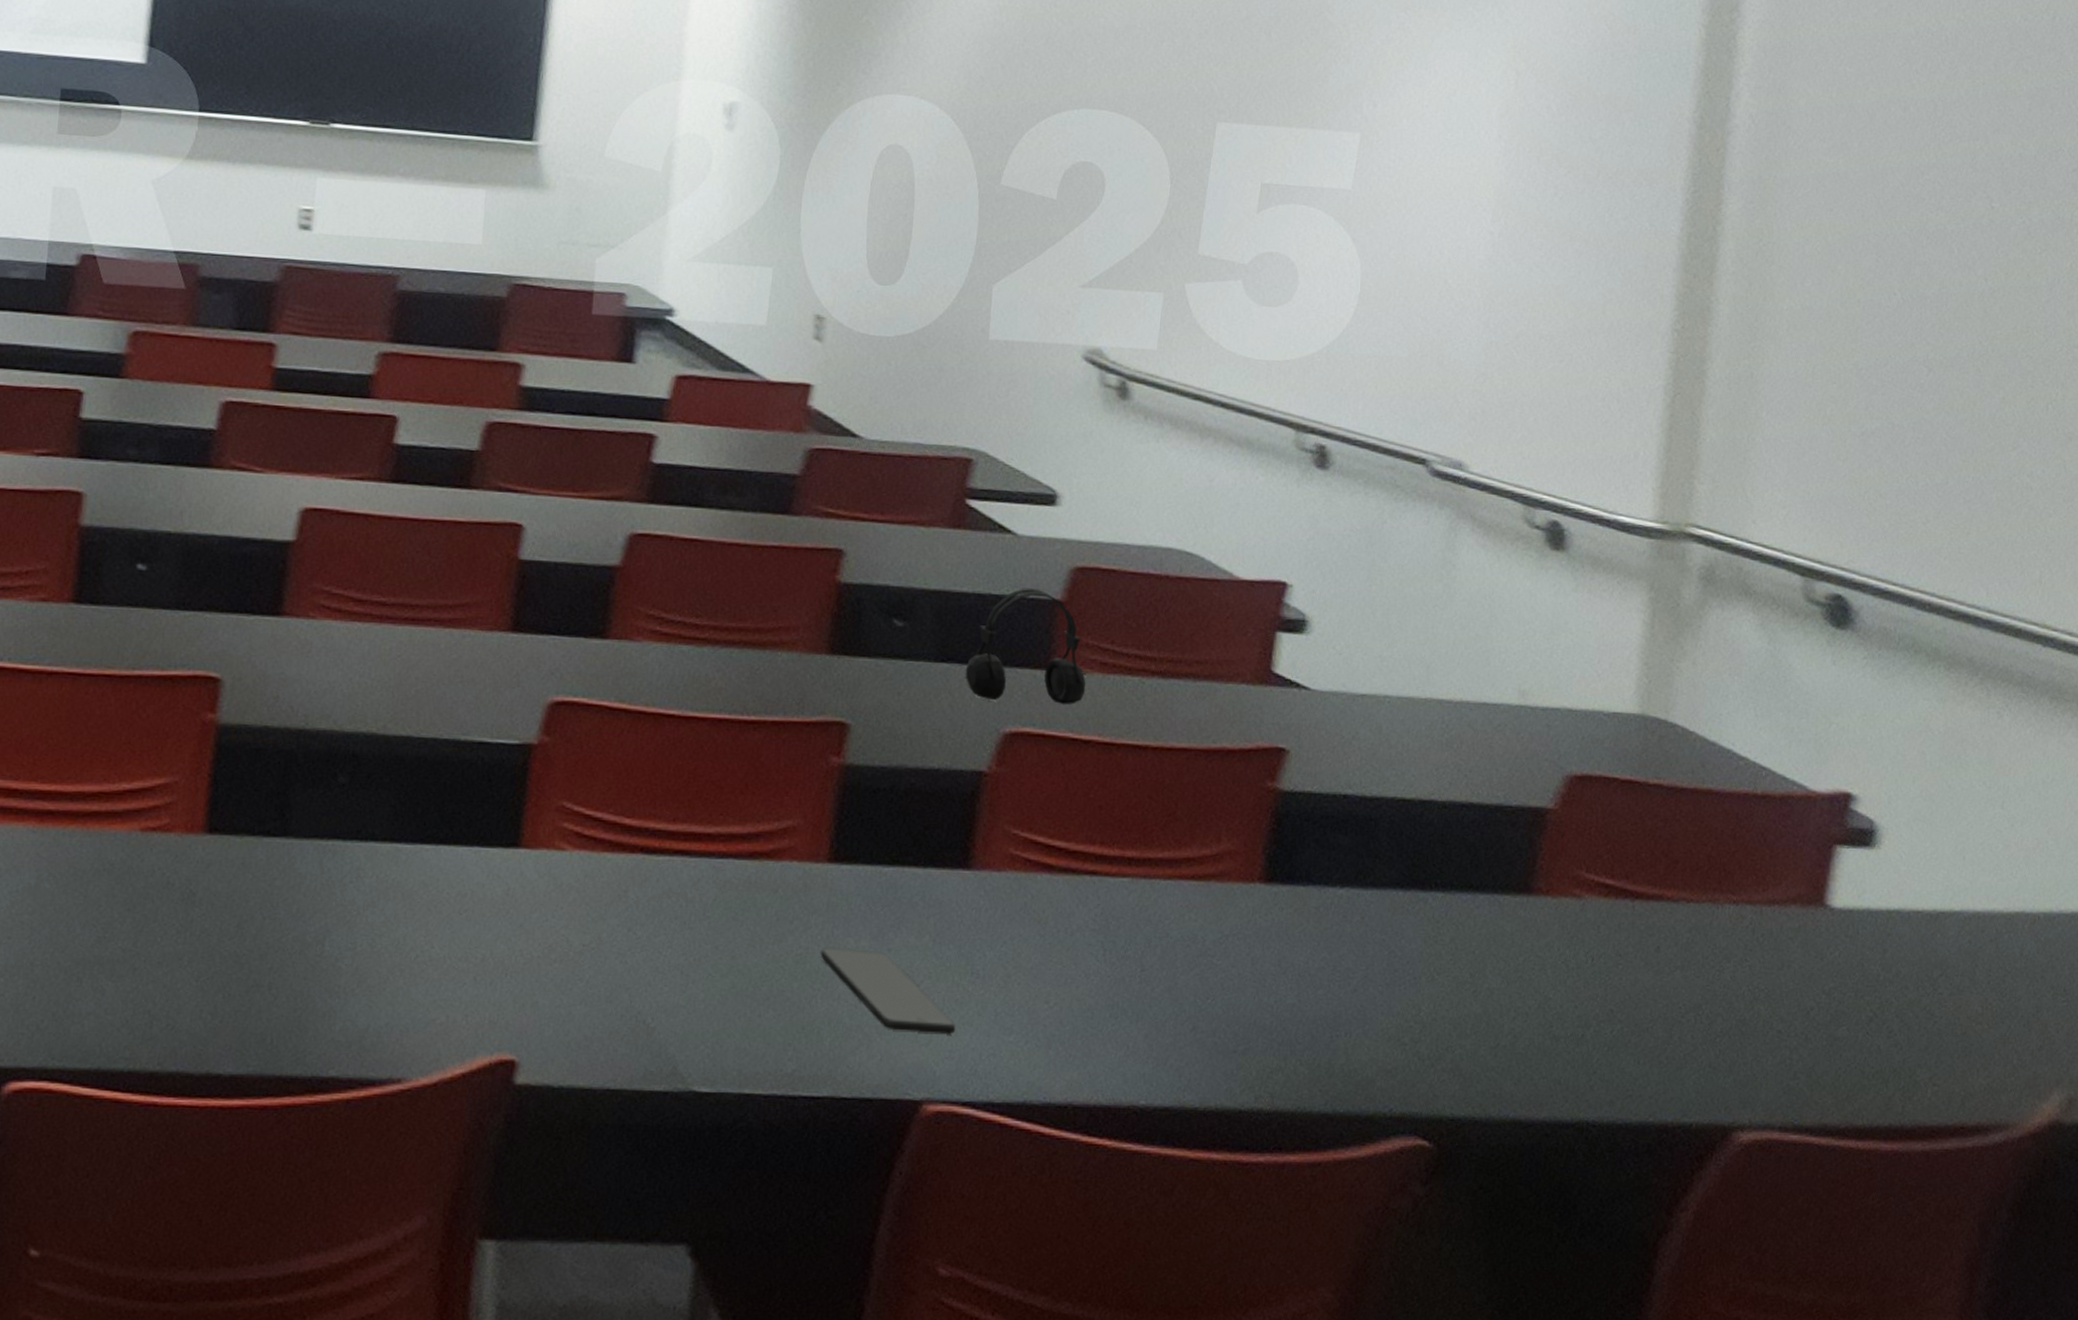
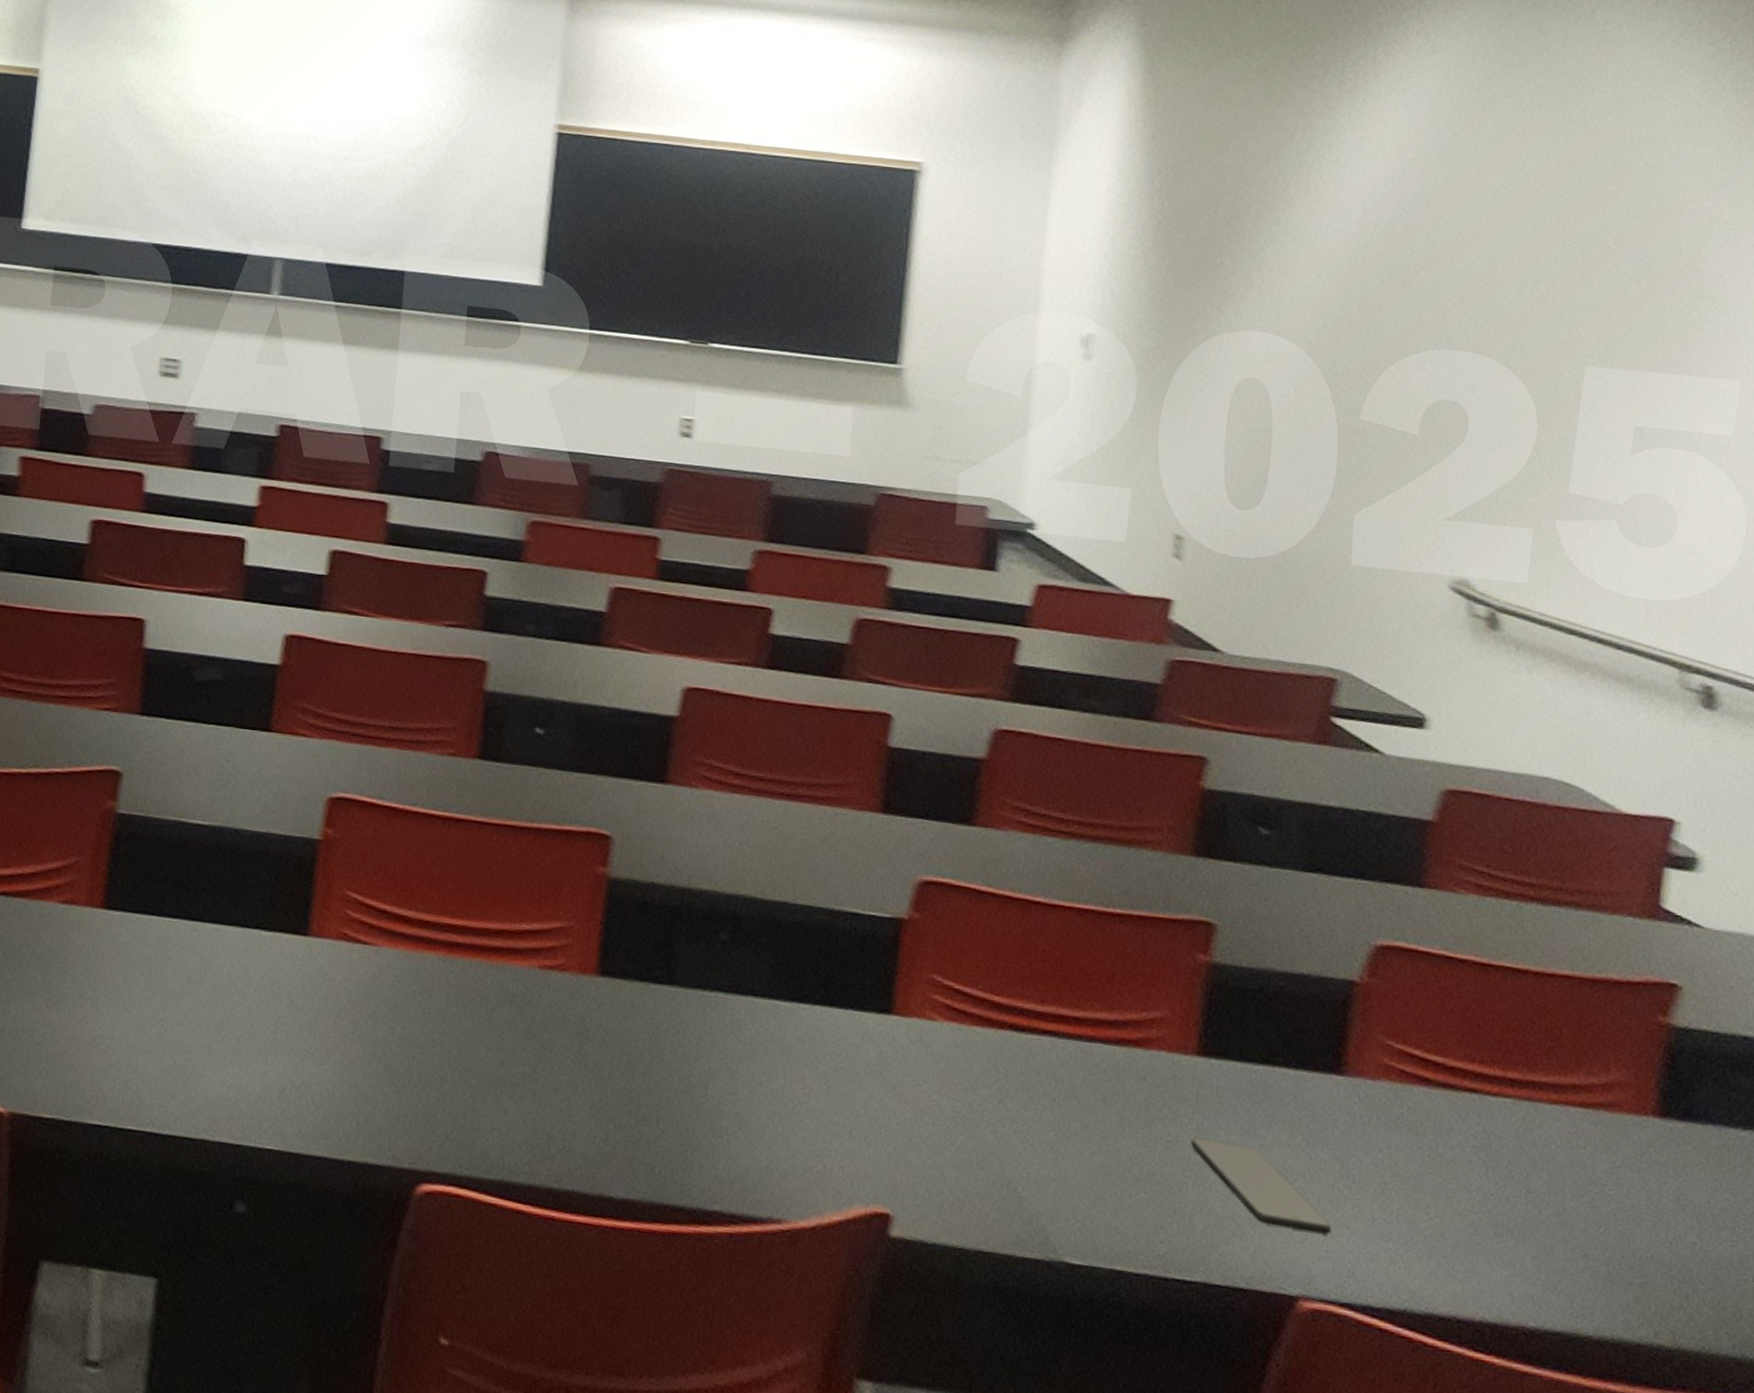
headphones: present [965,588,1086,705] -> none [1333,806,1461,923]

